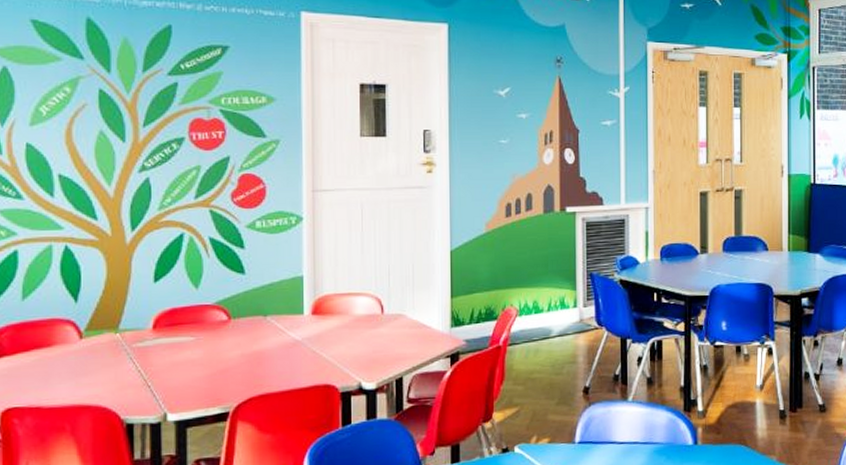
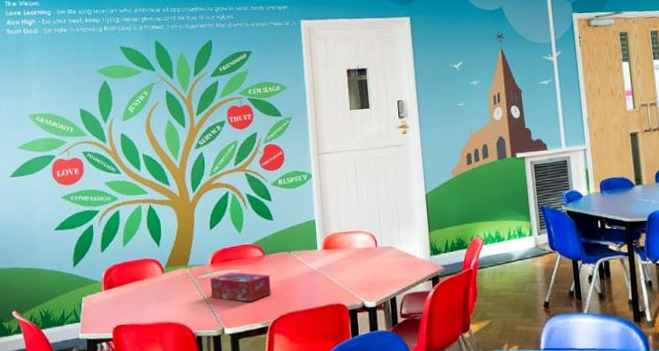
tissue box: none [149,340,237,380] -> present [210,272,271,302]

